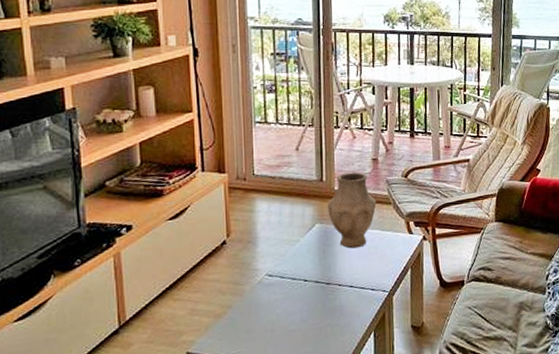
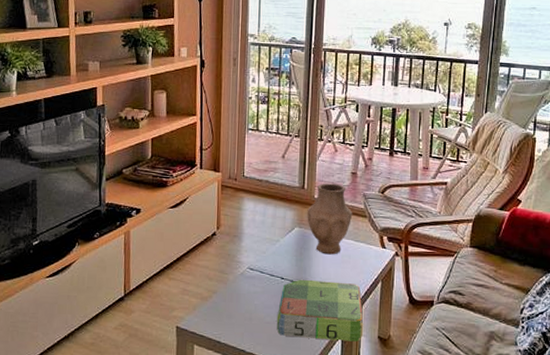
board game: none [302,275,396,342] -> present [276,279,364,342]

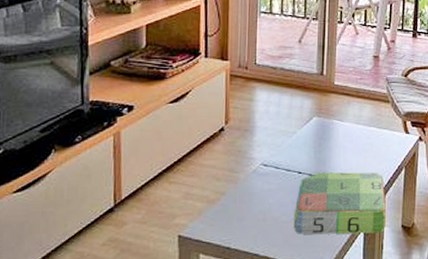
vase: present [307,183,353,255] -> none [326,68,375,144]

